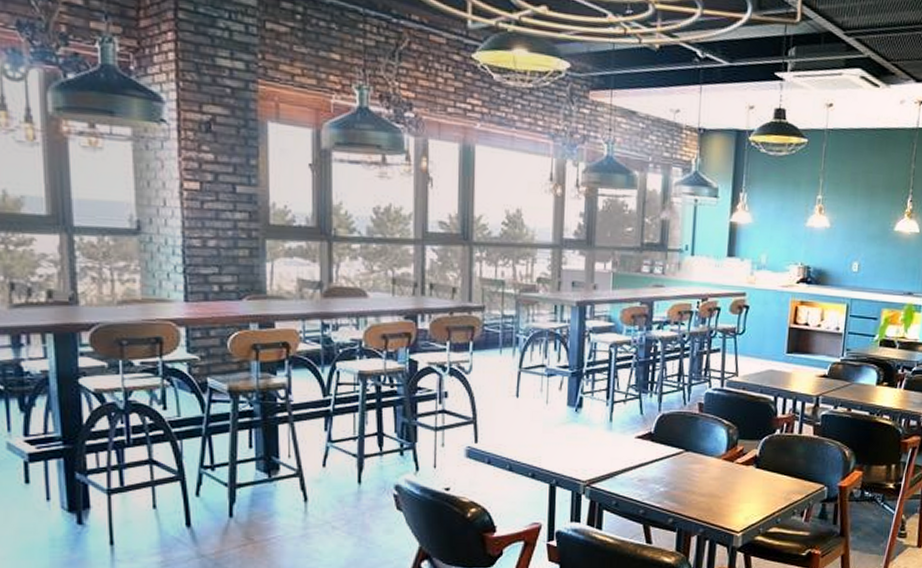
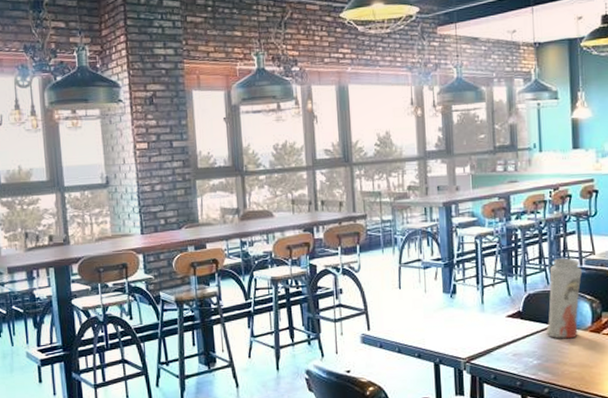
vase: none [676,377,722,466] -> present [546,258,582,339]

